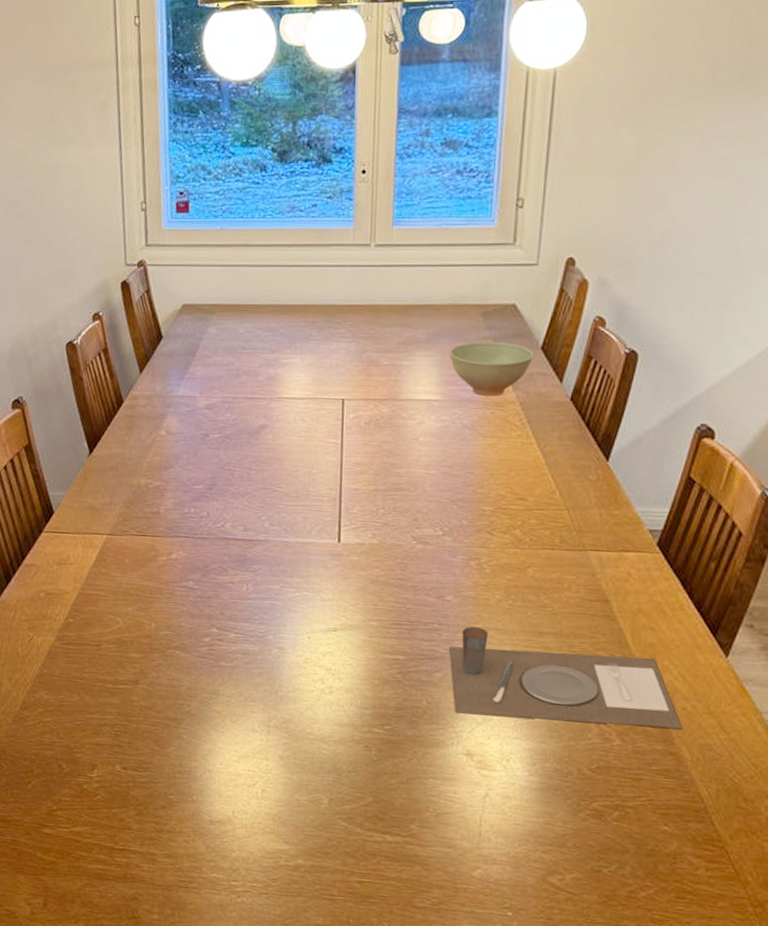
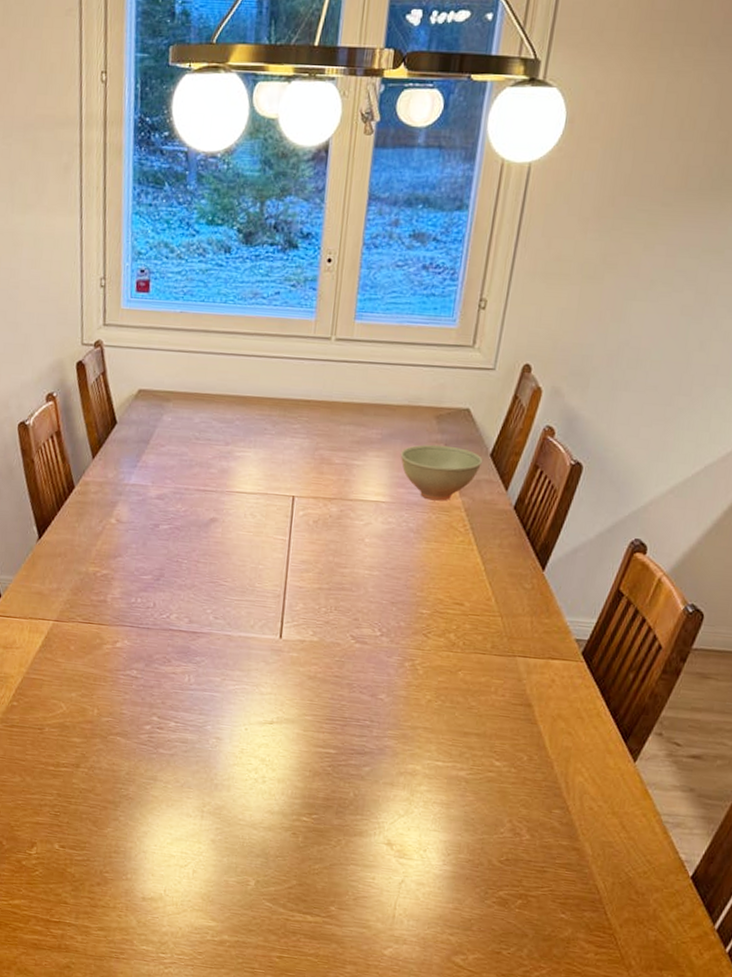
place setting: present [449,626,682,729] -> none [378,724,588,827]

